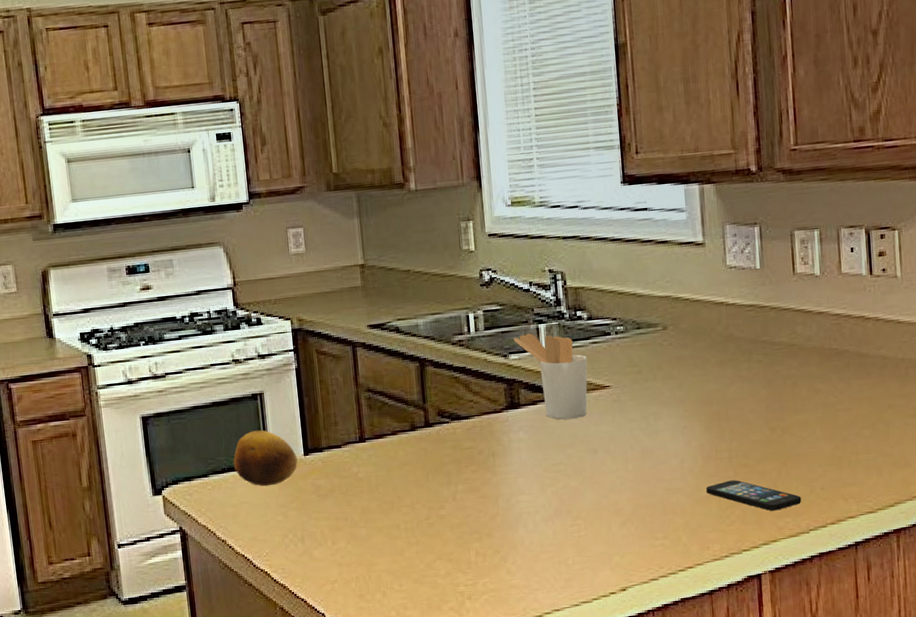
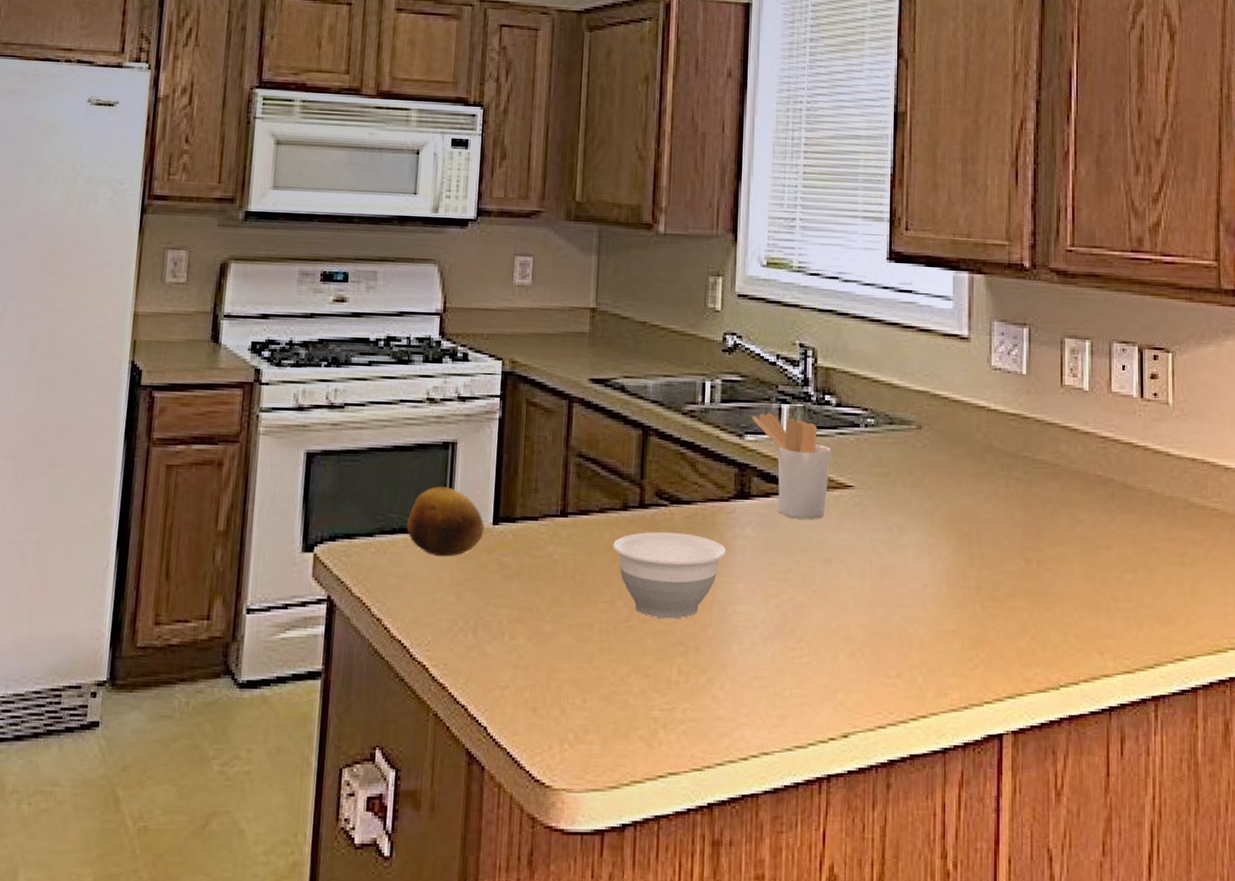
bowl: none [407,443,505,514] -> present [613,531,727,619]
smartphone: present [706,480,802,511] -> none [950,615,1053,658]

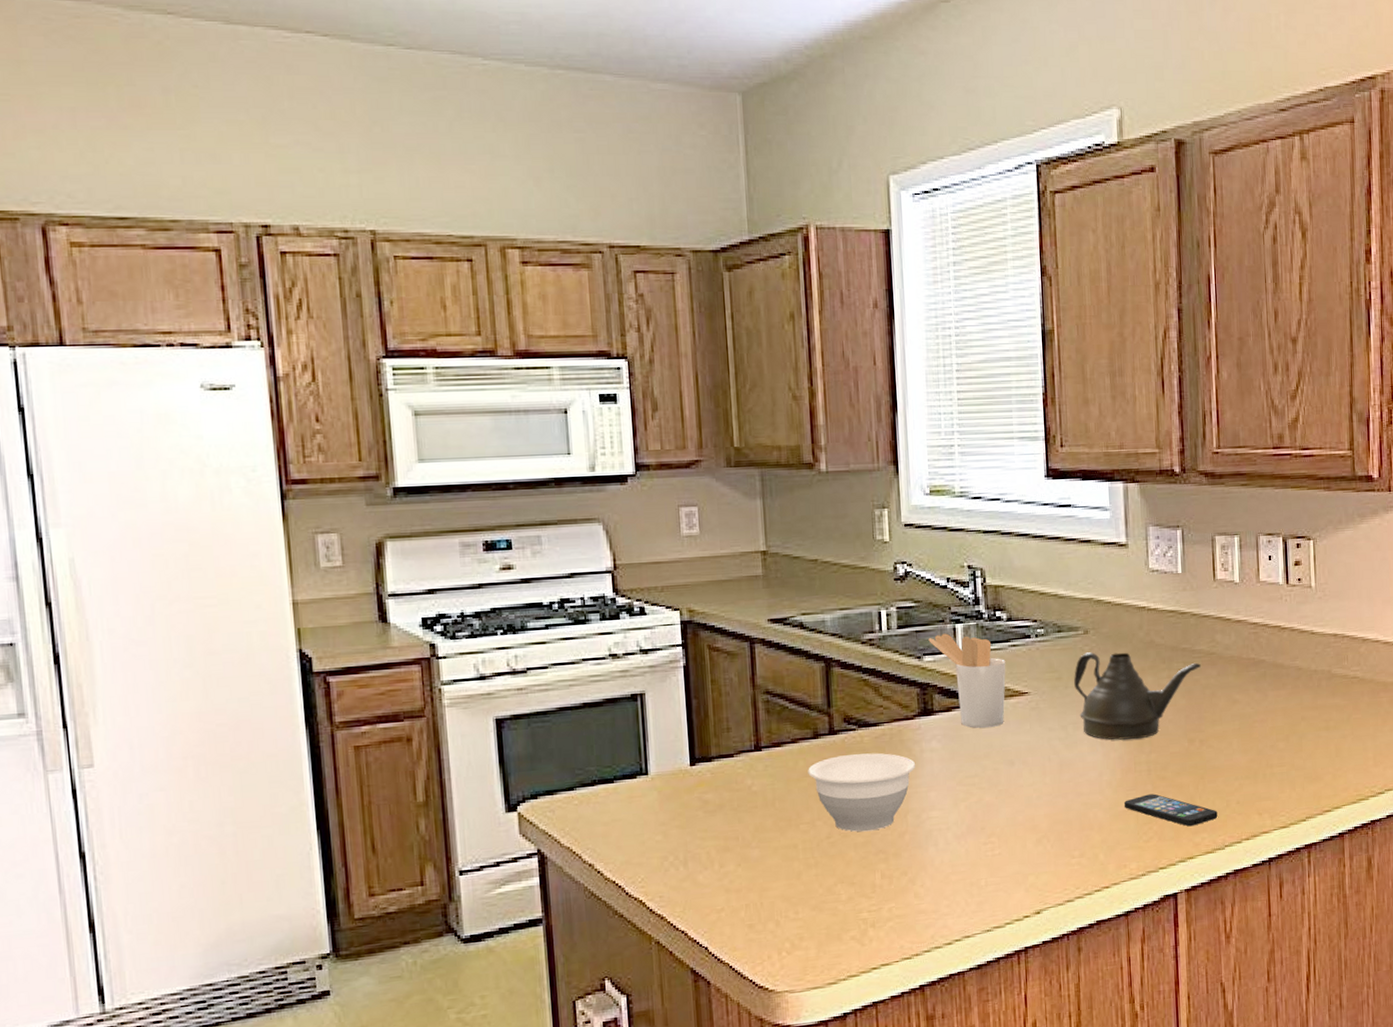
fruit: present [406,486,485,557] -> none [605,736,683,801]
teapot: none [903,449,1043,552] -> present [1074,652,1202,740]
smartphone: none [950,615,1053,658] -> present [1124,793,1218,827]

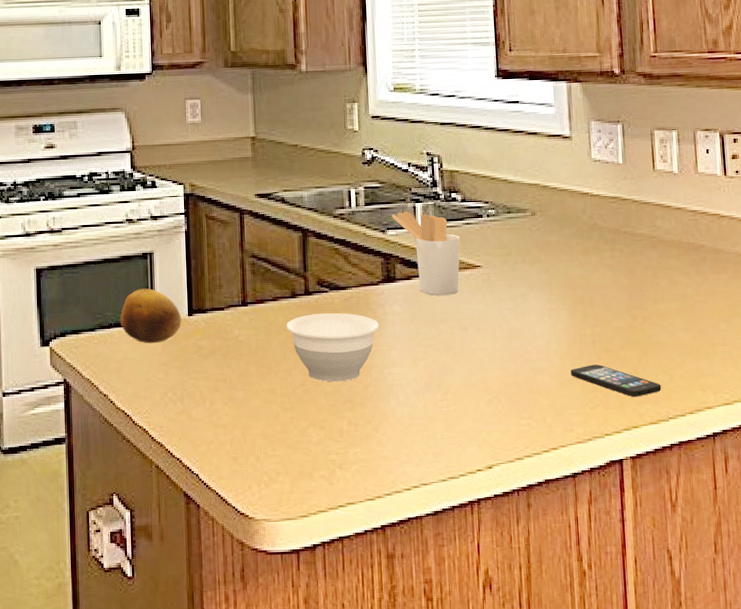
fruit: none [605,736,683,801] -> present [120,288,182,344]
teapot: present [1074,652,1202,740] -> none [522,232,643,313]

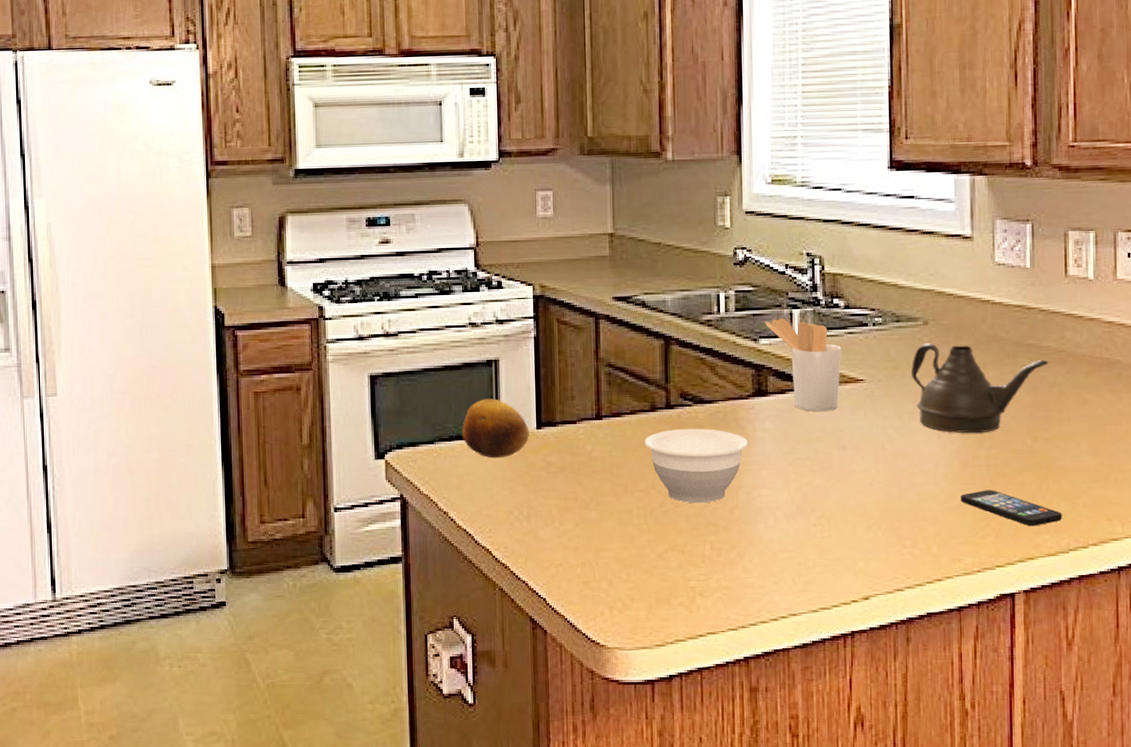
teapot: none [522,232,643,313] -> present [912,343,1049,434]

